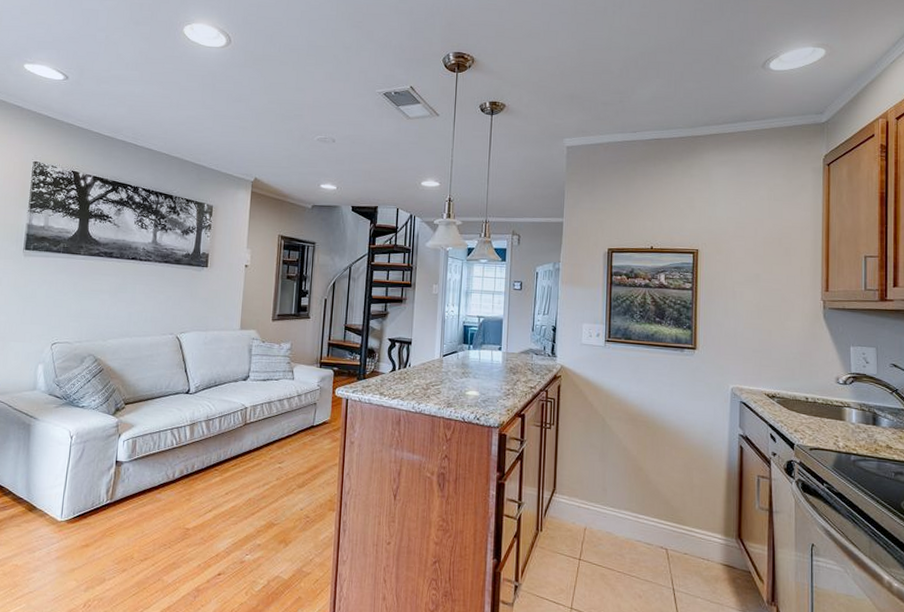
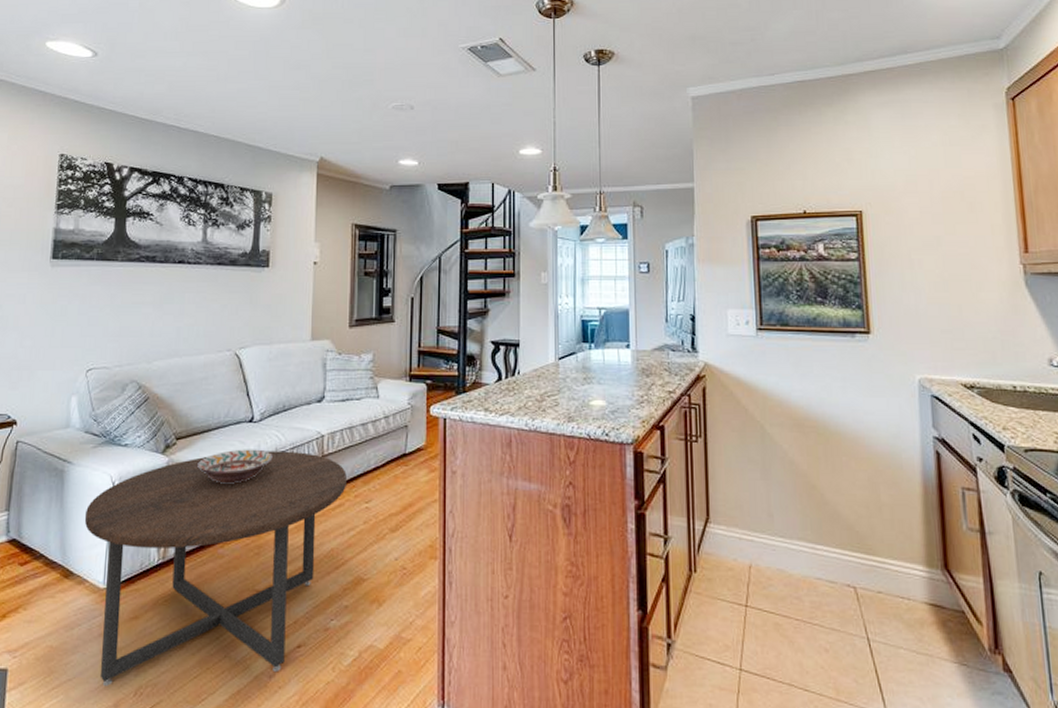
coffee table: none [46,417,264,598] -> present [84,451,347,686]
decorative bowl: none [141,415,204,443] -> present [196,449,273,484]

